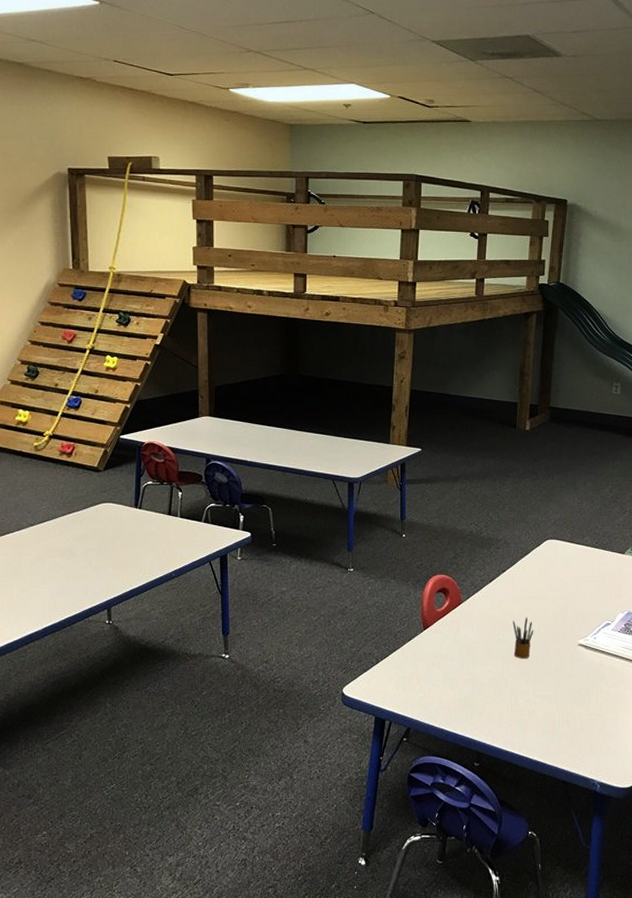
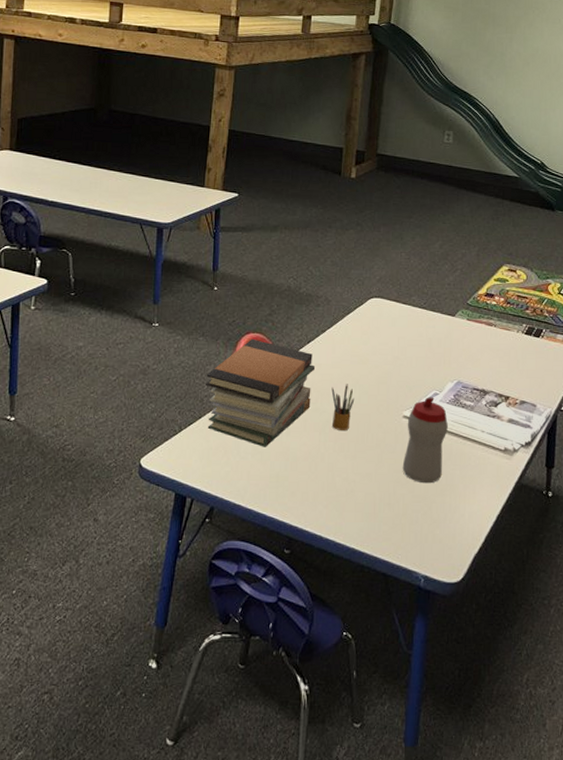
book stack: none [398,579,498,675] -> present [206,338,316,447]
sippy cup: none [578,627,619,703] -> present [402,397,448,484]

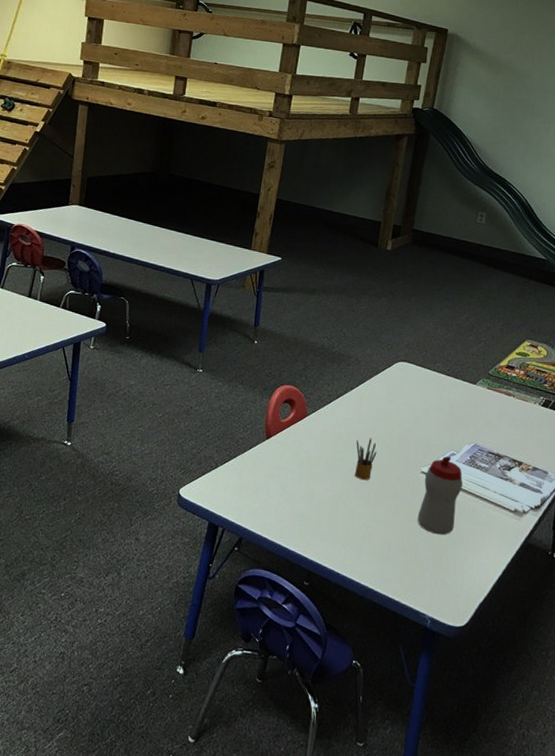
book stack: present [206,338,316,447] -> none [241,390,343,489]

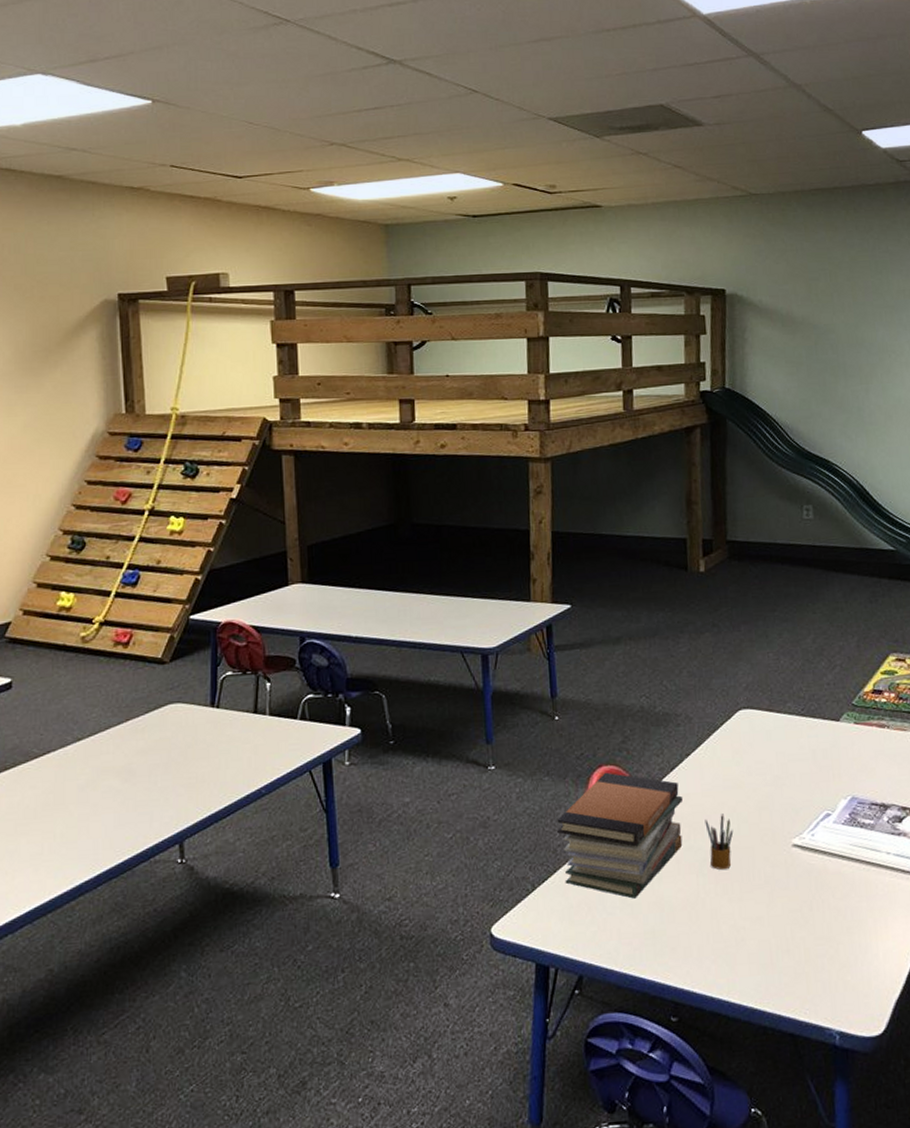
book stack: none [241,390,343,489] -> present [557,772,684,899]
sippy cup: present [417,456,463,535] -> none [798,818,847,922]

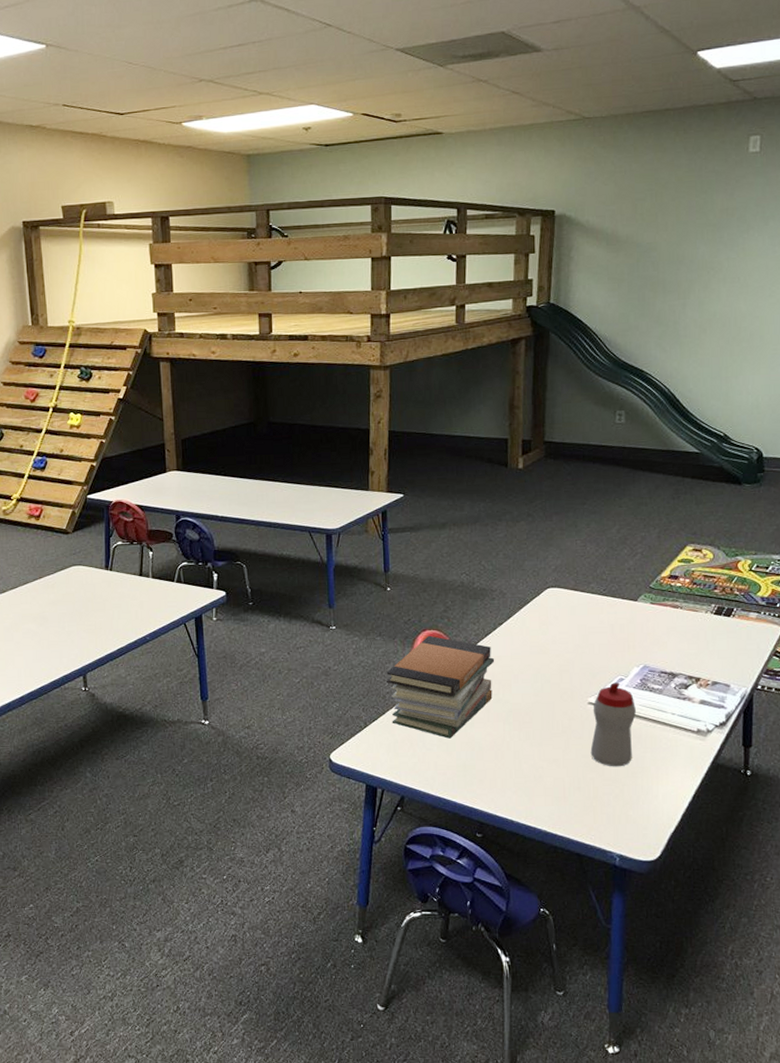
pencil box: present [705,814,734,870] -> none [513,674,537,719]
sippy cup: none [798,818,847,922] -> present [590,682,636,767]

